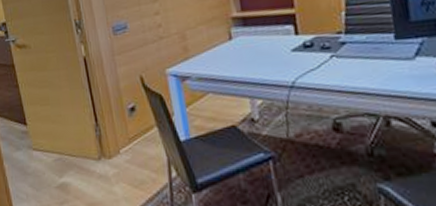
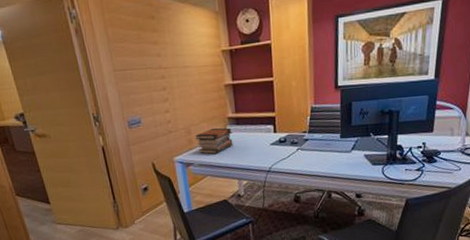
book stack: none [191,30,241,65] -> present [195,127,233,155]

